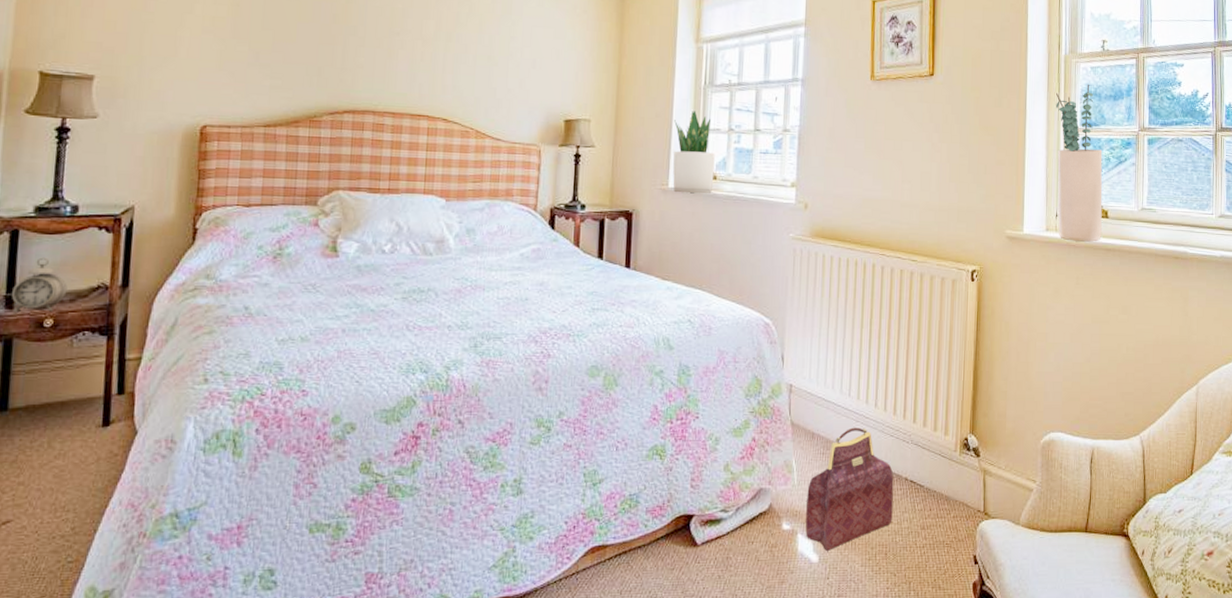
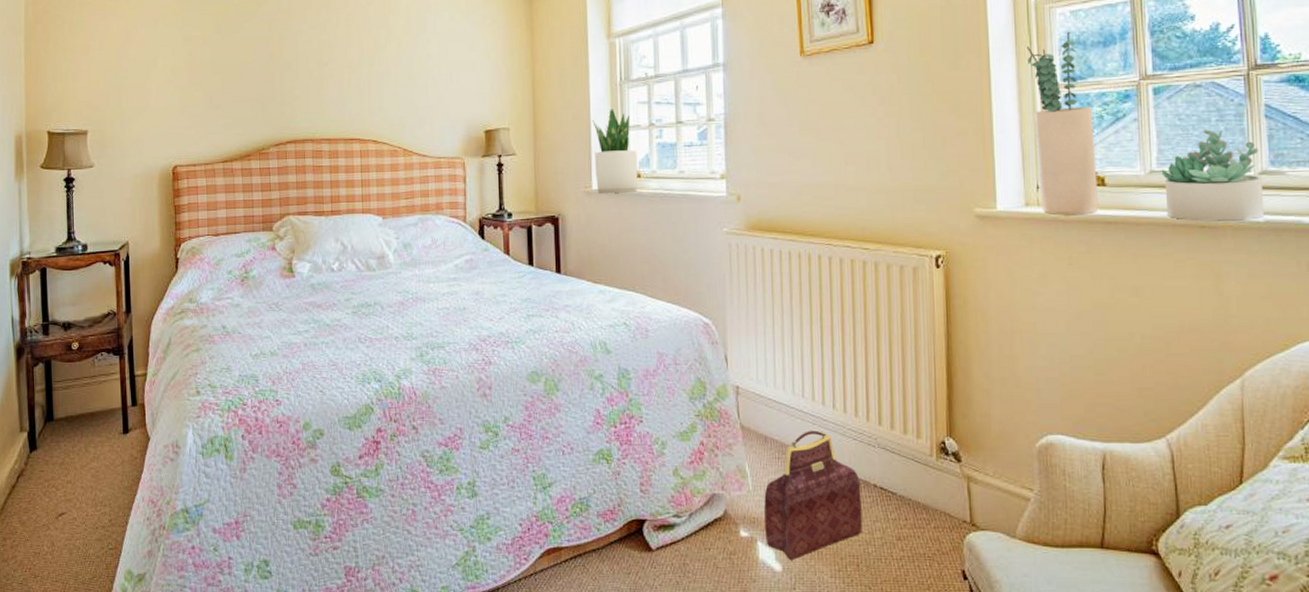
alarm clock: present [11,257,67,313] -> none [46,290,86,338]
succulent plant: none [1150,177,1221,255] -> present [1162,129,1265,222]

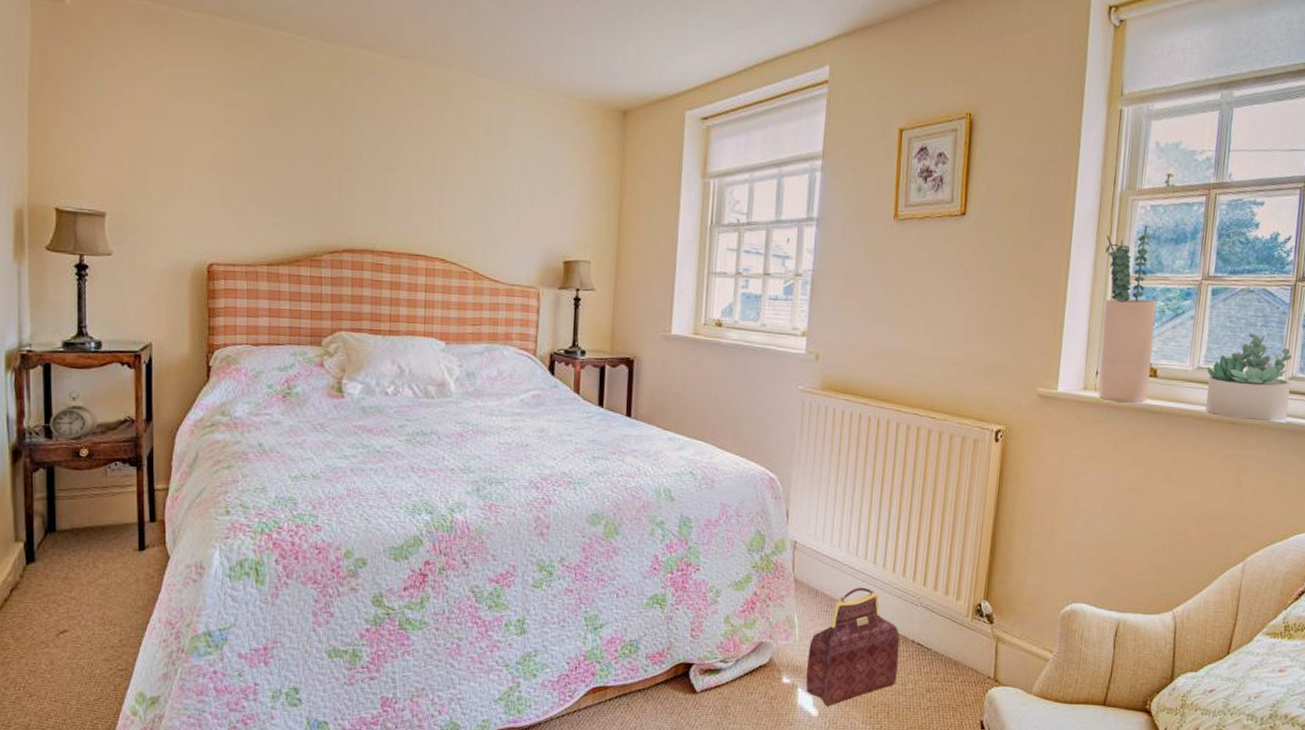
alarm clock: none [46,290,86,338] -> present [49,390,98,443]
planter: present [592,109,638,194] -> none [676,252,721,342]

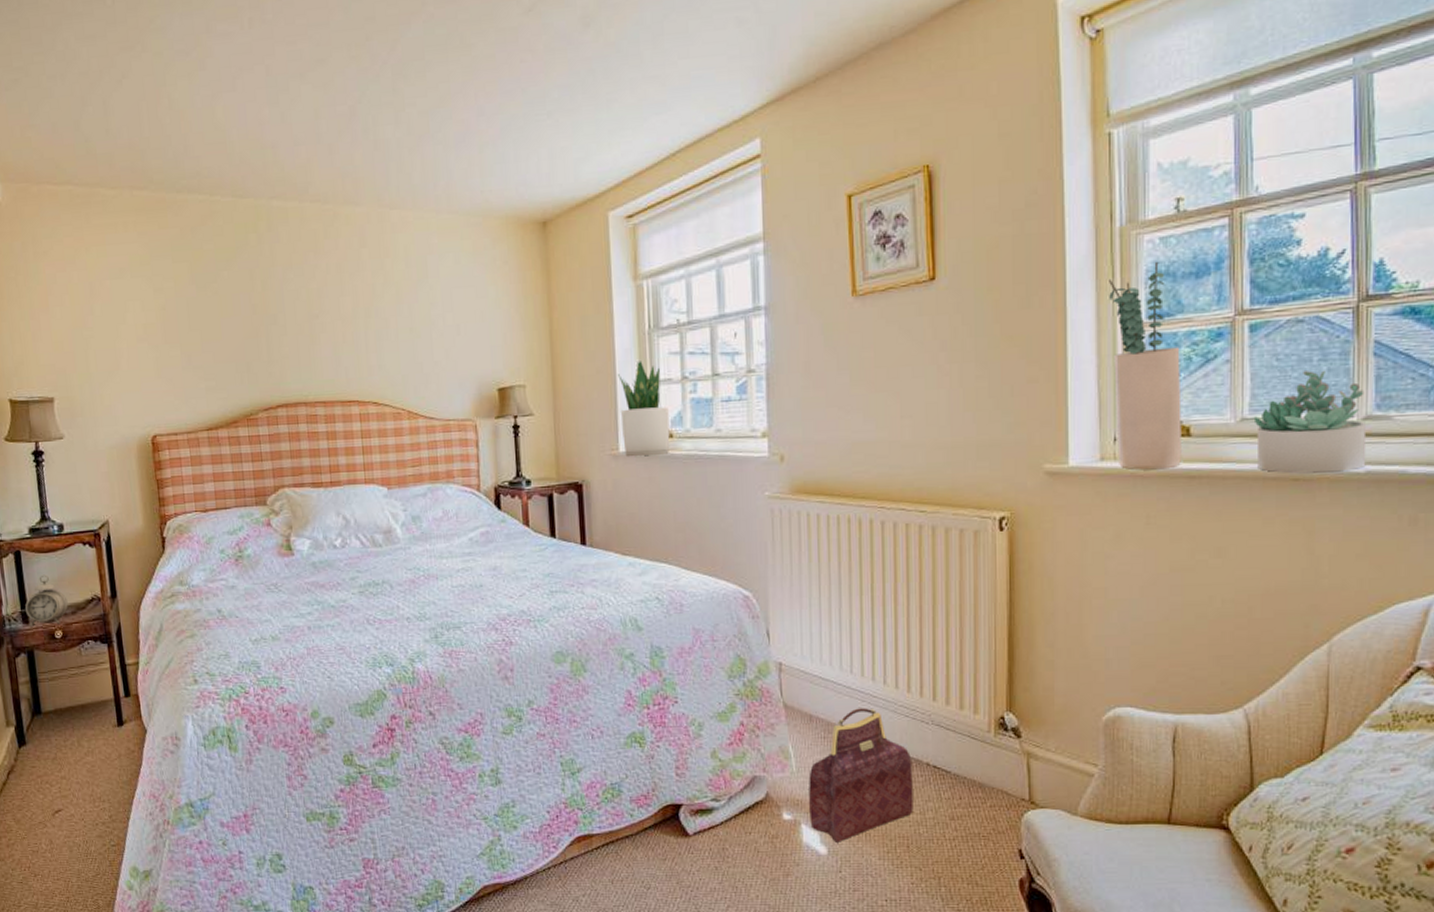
planter: none [676,252,721,342] -> present [618,361,670,457]

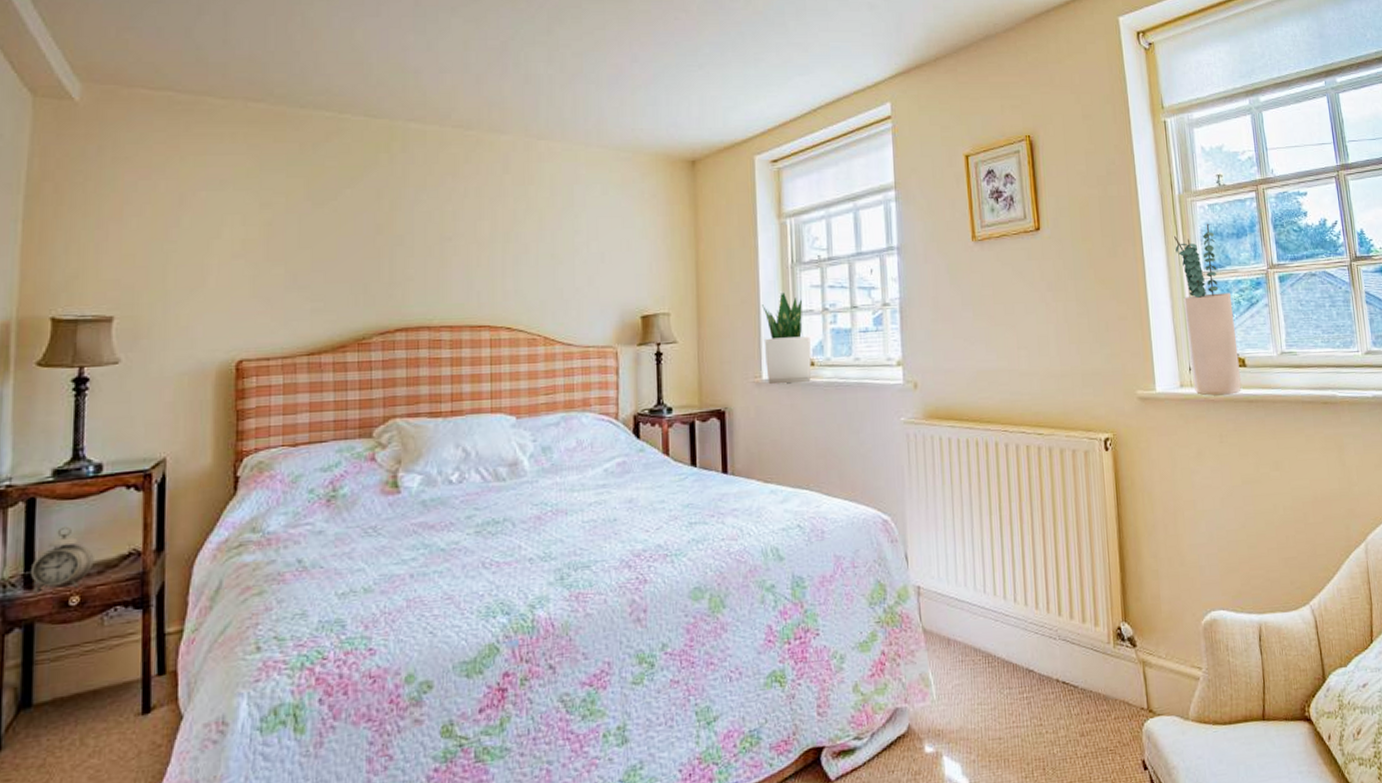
handbag: present [808,708,913,842] -> none [948,627,1047,773]
succulent plant: present [1255,370,1367,474] -> none [1291,314,1372,398]

